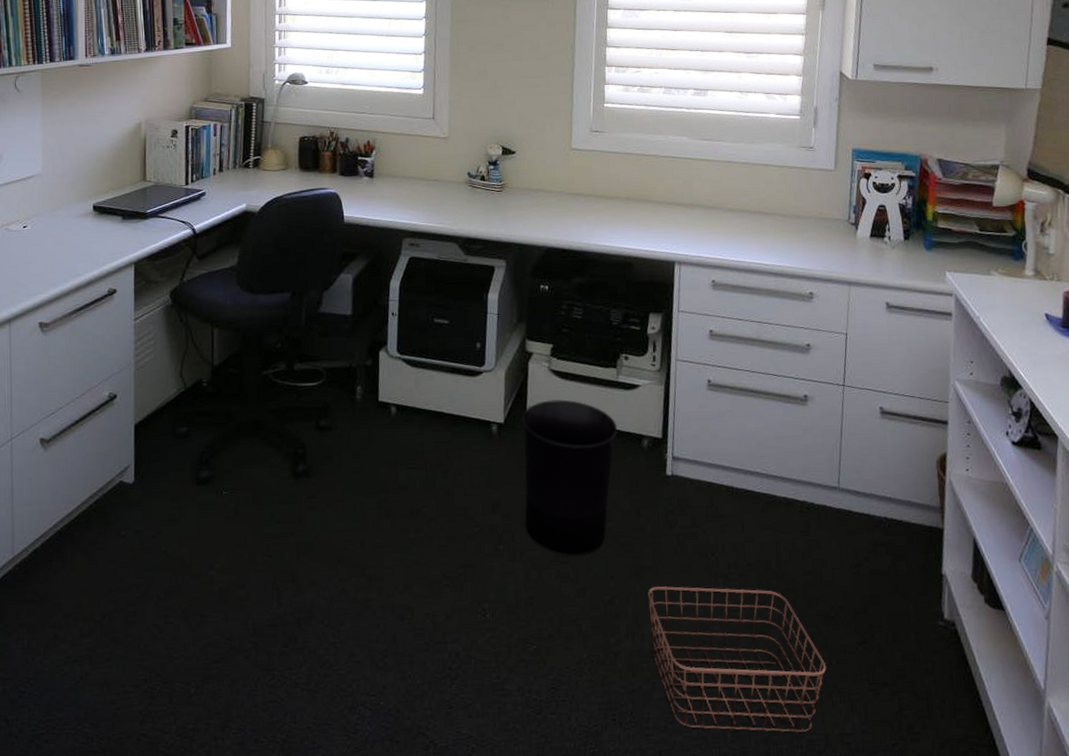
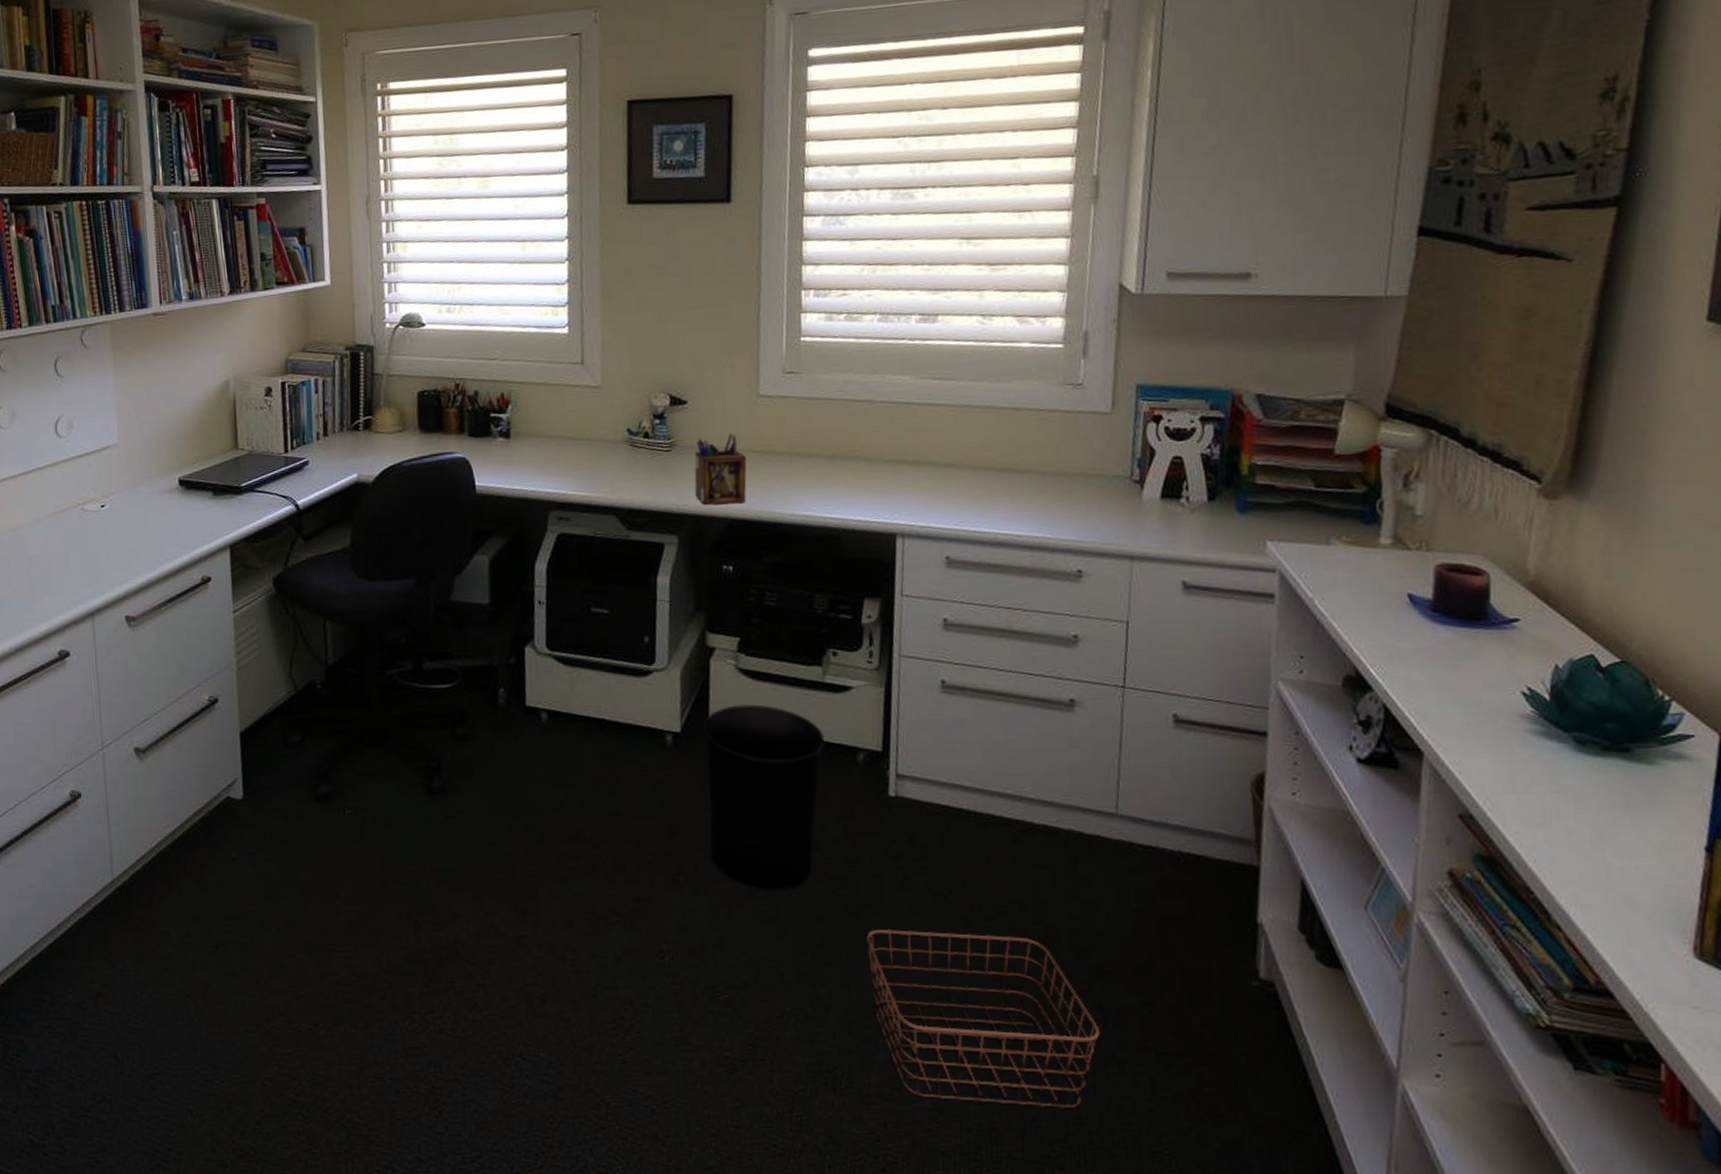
desk organizer: none [520,178,561,236] -> present [694,433,747,506]

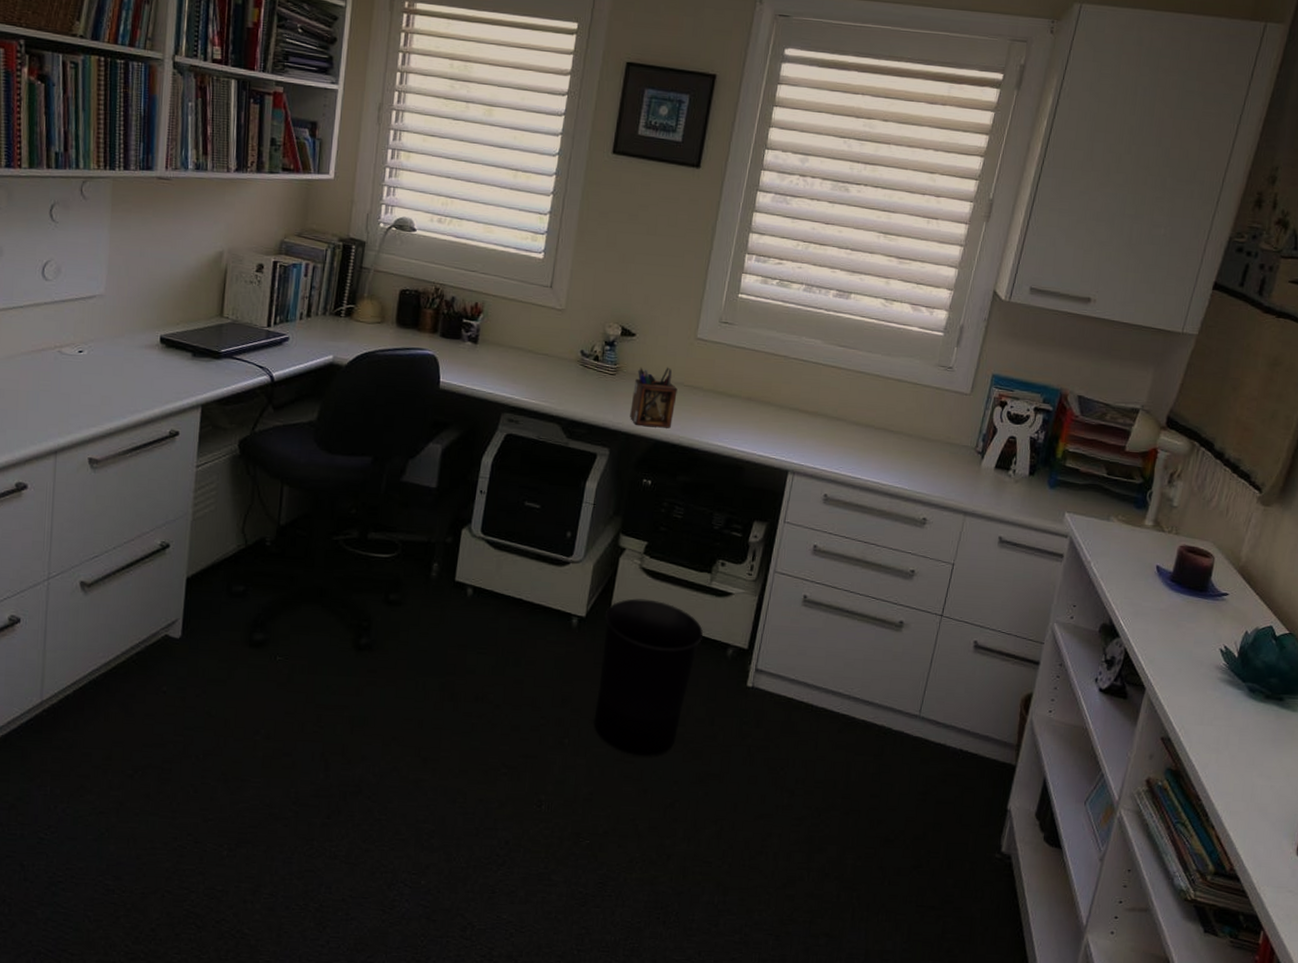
basket: present [865,930,1101,1108] -> none [706,795,878,946]

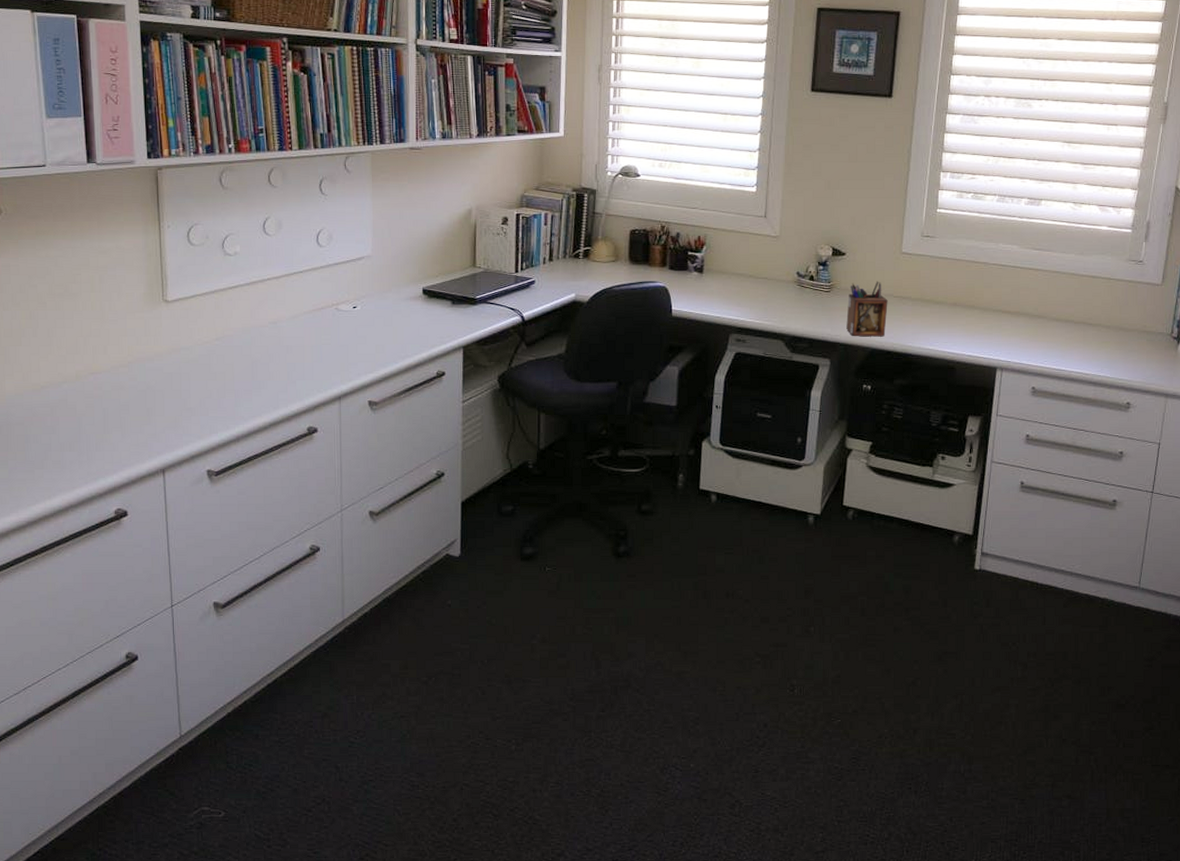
waste bin: present [593,598,703,756] -> none [836,495,929,638]

